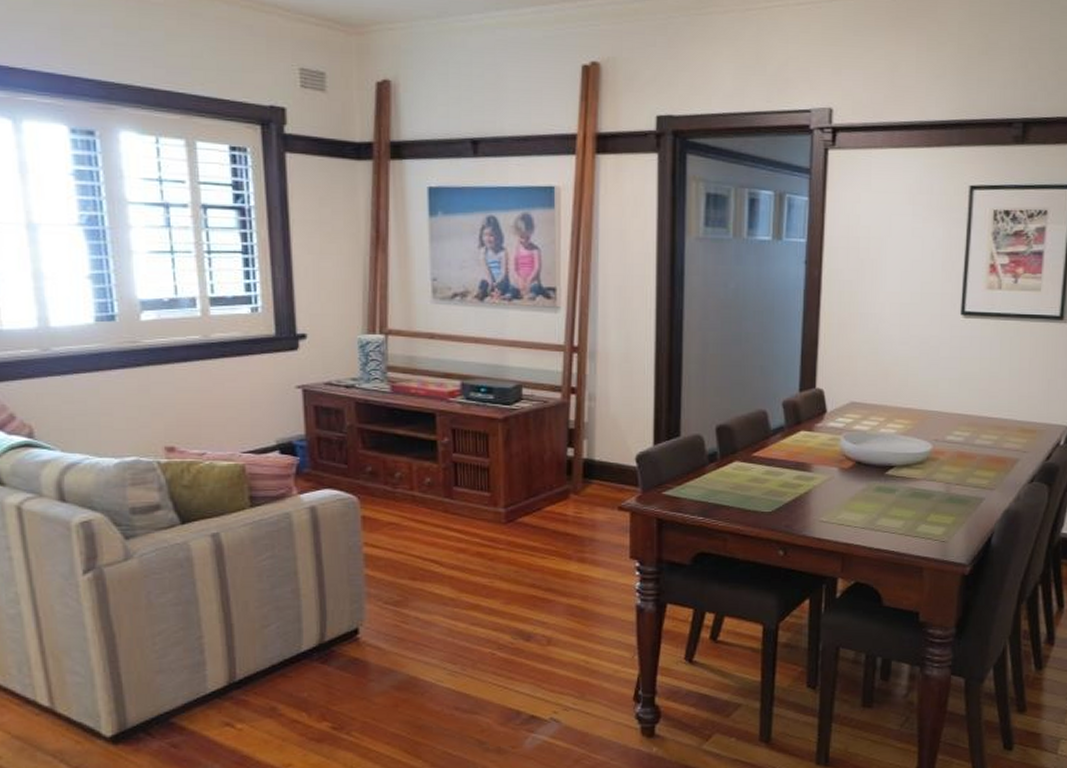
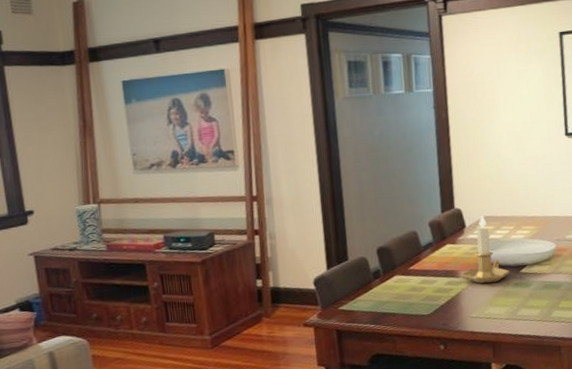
candlestick: none [814,400,873,483] -> present [461,215,510,284]

